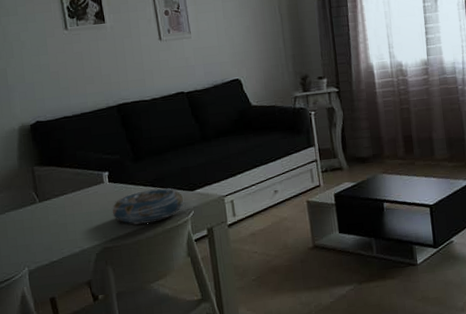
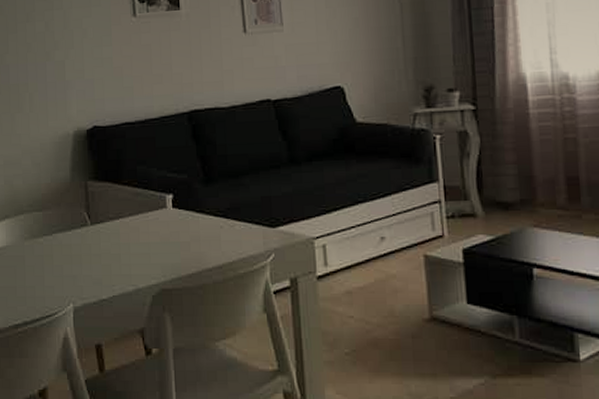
decorative bowl: present [111,188,184,225] -> none [174,220,263,265]

